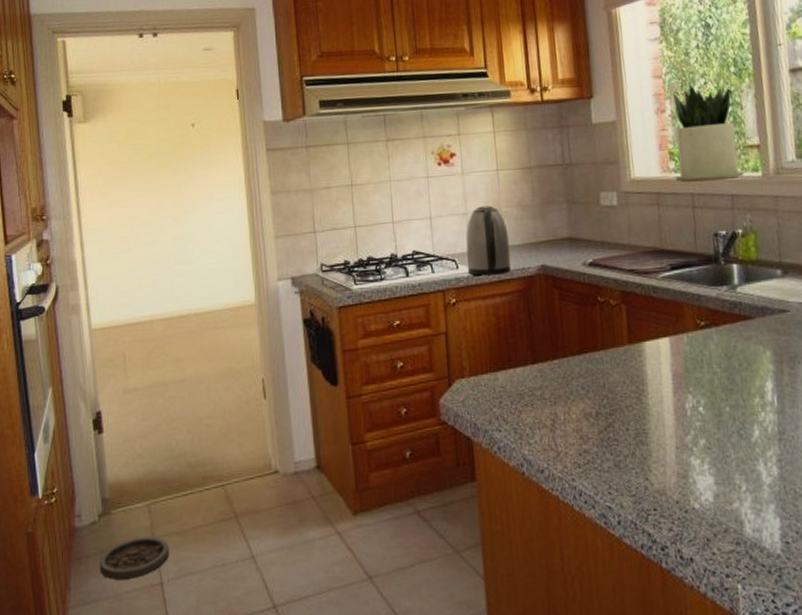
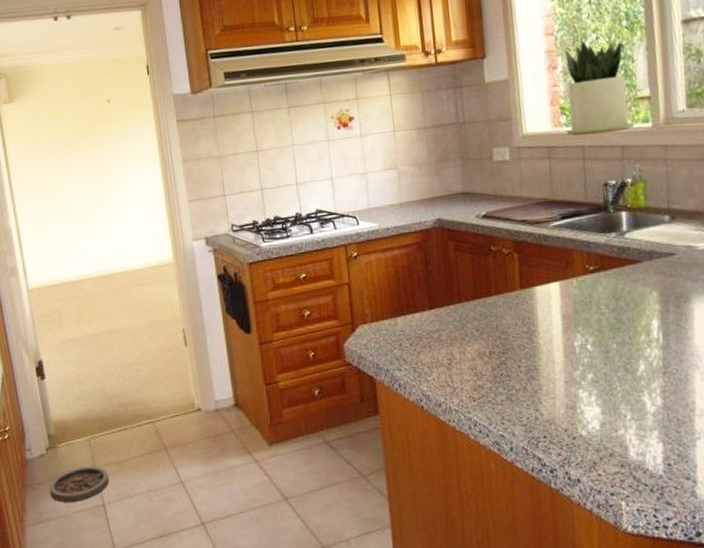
kettle: present [465,205,512,276] -> none [365,165,409,231]

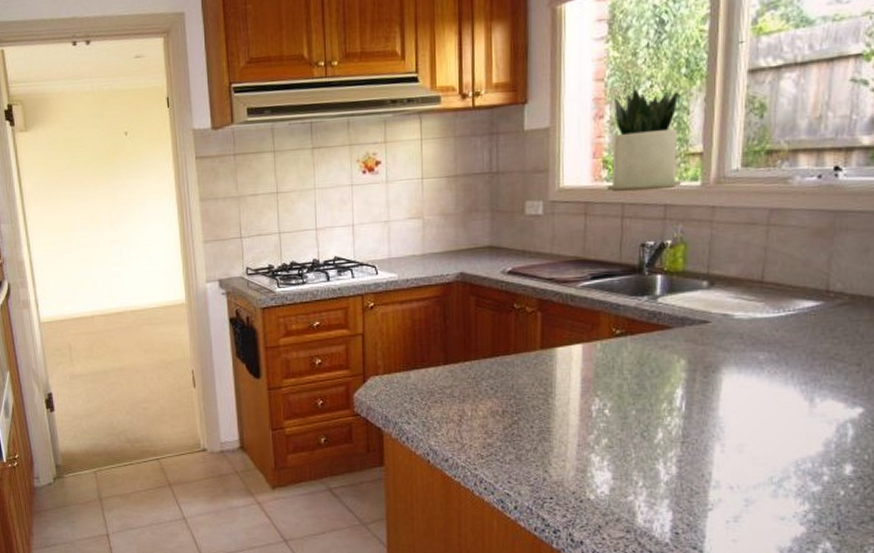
pet bowl: present [49,466,109,502] -> none [56,497,114,530]

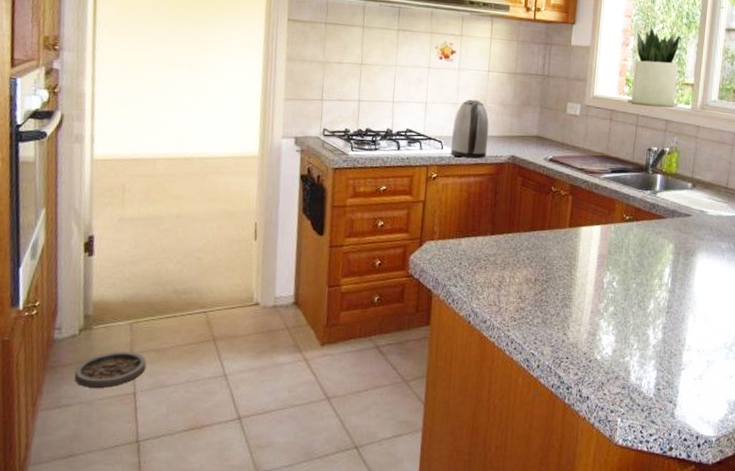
pet bowl: none [56,497,114,530] -> present [74,351,147,388]
kettle: none [386,213,430,282] -> present [450,99,489,159]

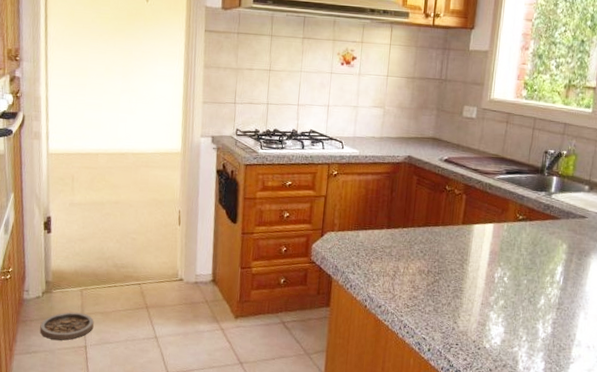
kettle: present [450,99,489,159] -> none [350,102,387,159]
planter: present [627,28,681,108] -> none [524,31,584,112]

